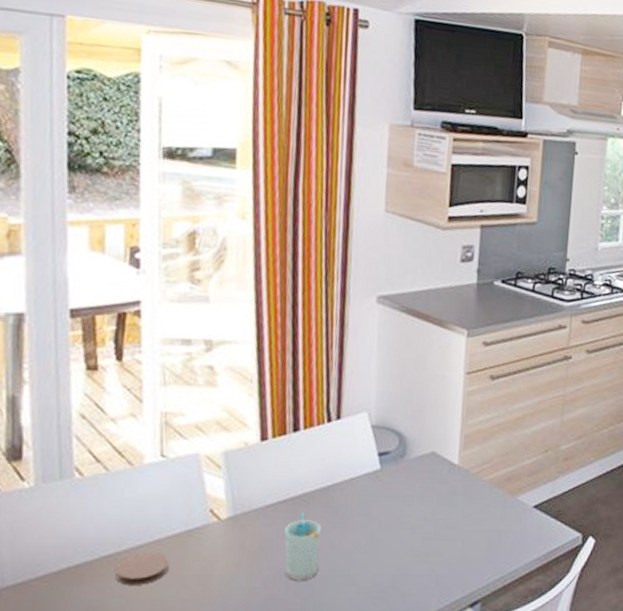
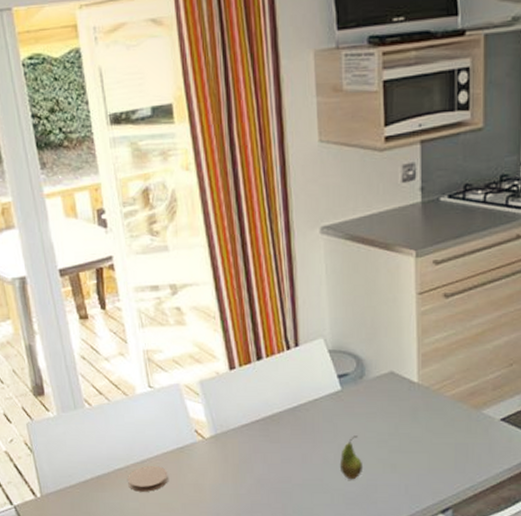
cup: present [284,513,321,580] -> none [260,431,294,489]
fruit: none [369,520,395,570] -> present [339,435,364,480]

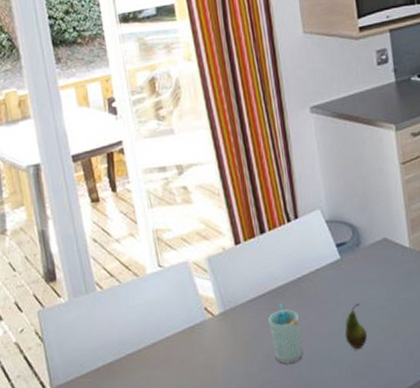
coaster: present [128,466,168,492] -> none [139,348,180,377]
cup: none [260,431,294,489] -> present [268,304,303,364]

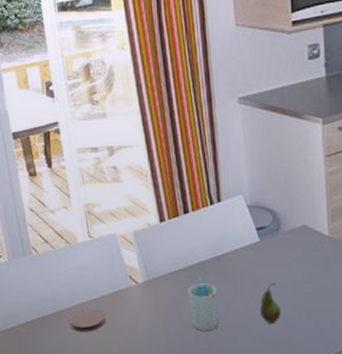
coaster: none [139,348,180,377] -> present [69,308,105,332]

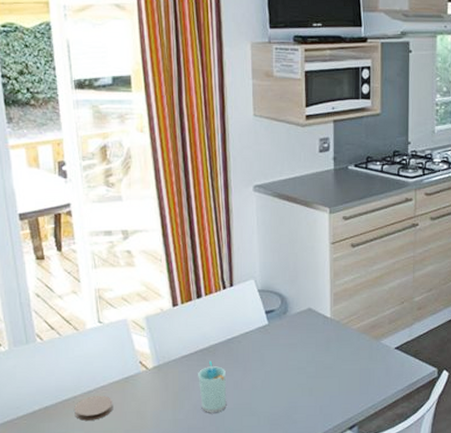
fruit: present [259,283,282,324] -> none [265,364,286,403]

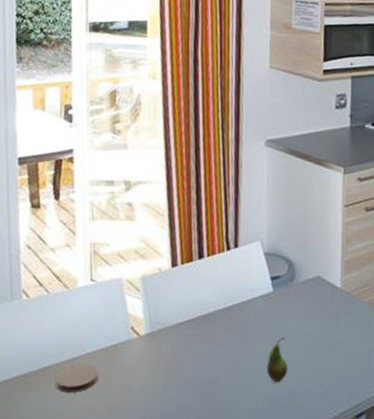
cup: present [198,361,227,413] -> none [193,330,224,391]
fruit: none [265,364,286,403] -> present [266,337,288,383]

